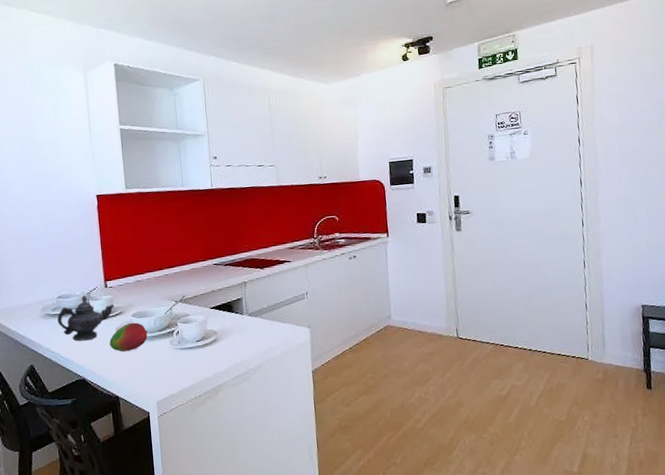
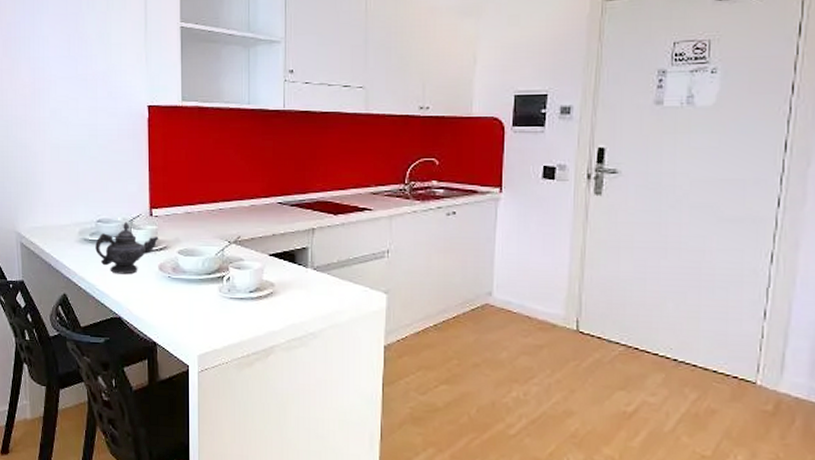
fruit: present [109,322,148,352] -> none [151,260,195,292]

